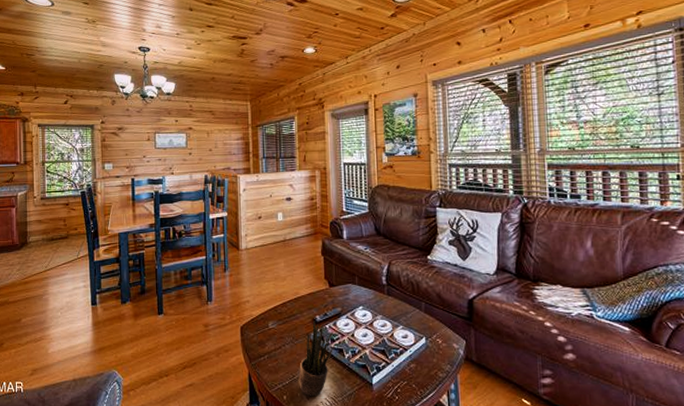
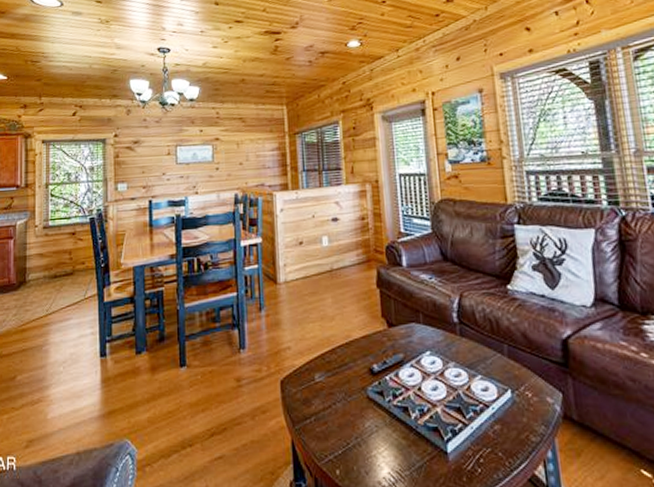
potted plant: present [298,320,334,397] -> none [354,370,396,471]

